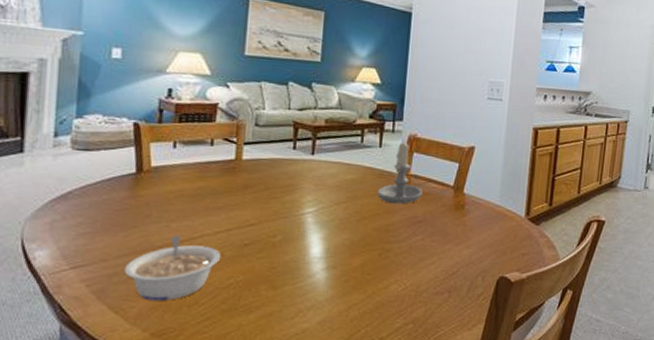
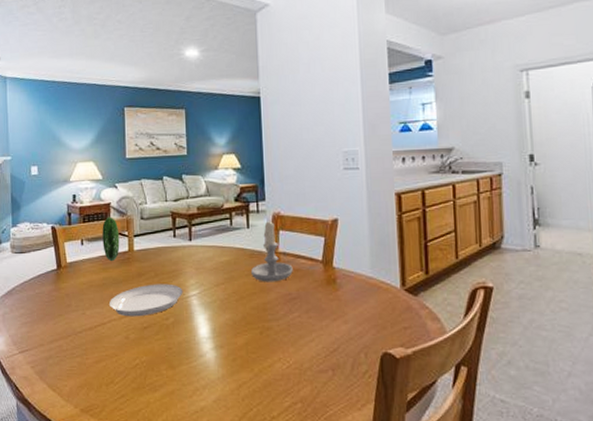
legume: present [124,235,221,301] -> none [56,321,127,380]
plate: none [202,119,298,233] -> present [102,216,183,317]

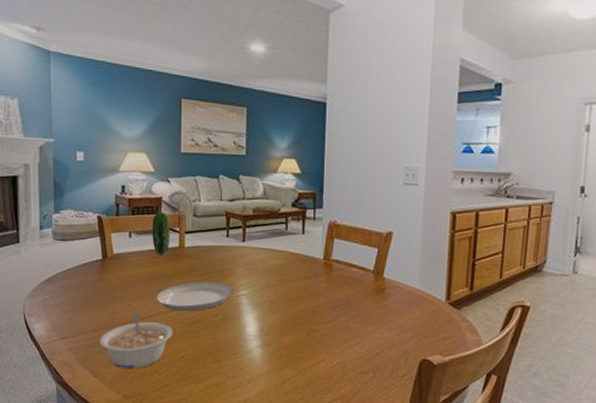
legume: none [56,321,127,380] -> present [100,313,173,369]
candle: present [251,220,293,282] -> none [303,227,344,288]

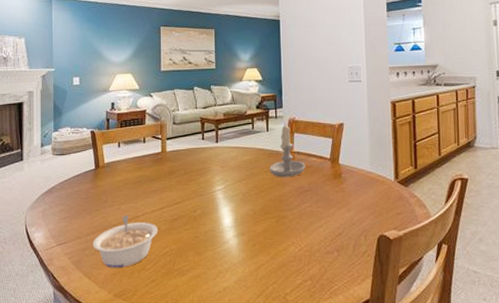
plate: present [152,211,233,312] -> none [138,122,210,210]
candle: none [303,227,344,288] -> present [270,124,305,178]

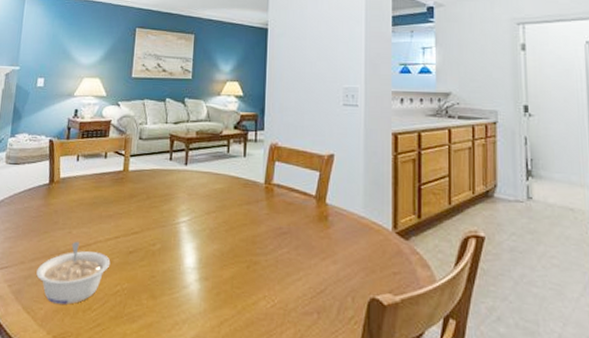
candle: present [270,124,305,178] -> none [244,150,286,215]

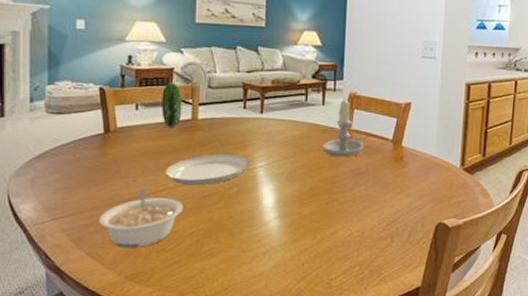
plate: none [97,134,174,240] -> present [162,82,250,186]
candle: none [244,150,286,215] -> present [323,98,364,158]

